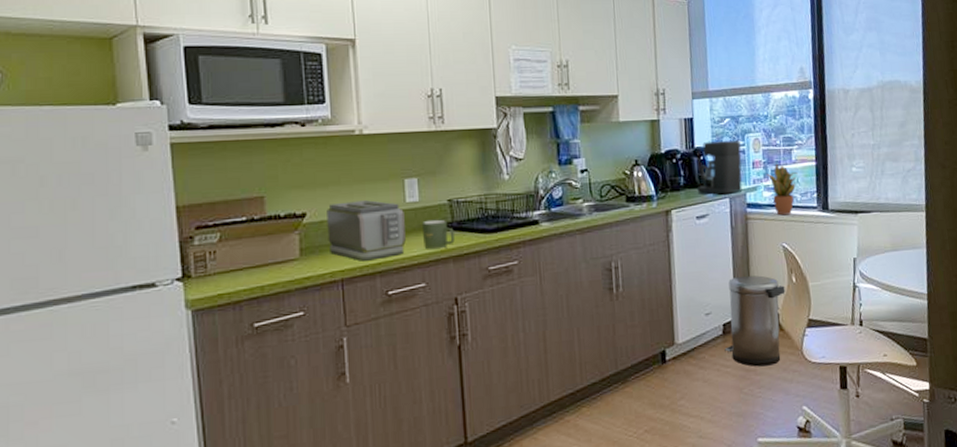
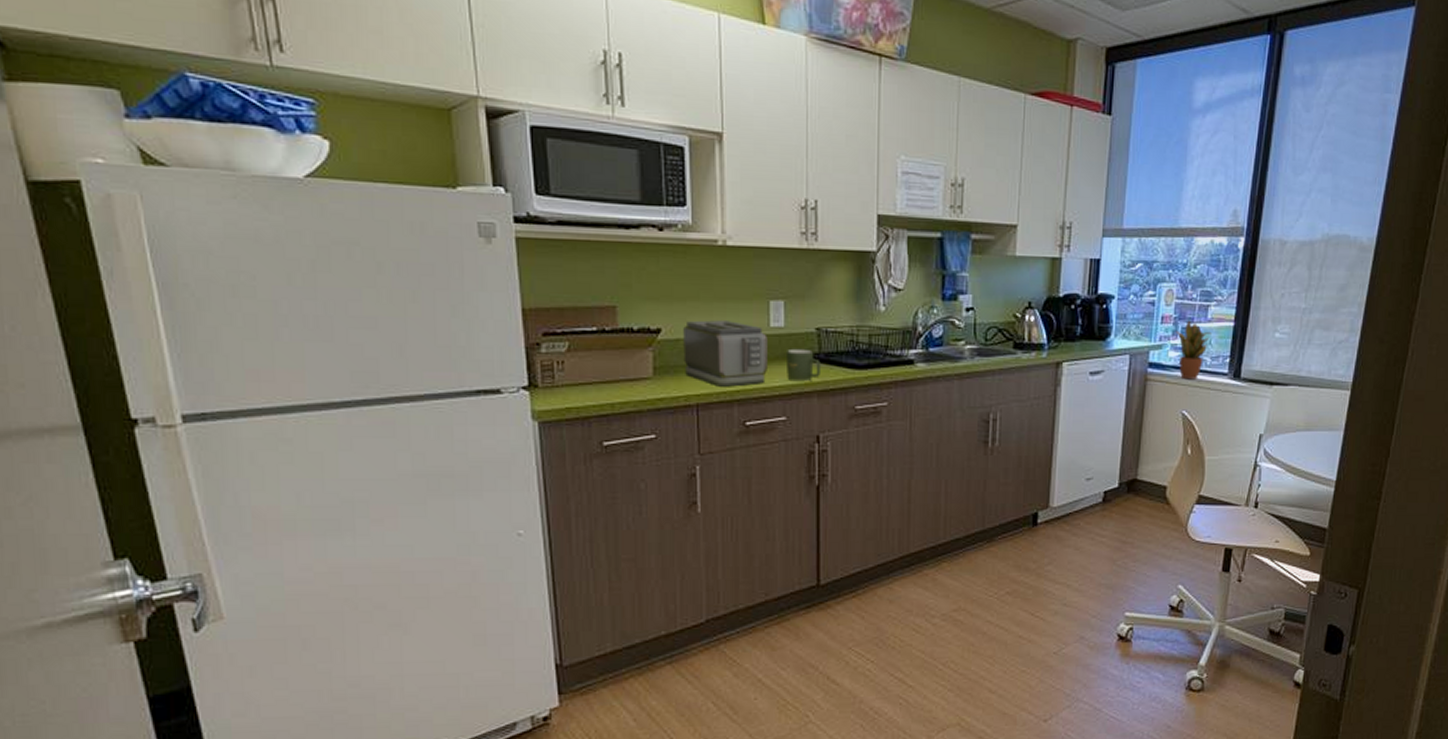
coffee maker: present [697,140,743,195] -> none [1094,287,1151,350]
pedal bin: present [724,275,786,367] -> none [1102,441,1178,540]

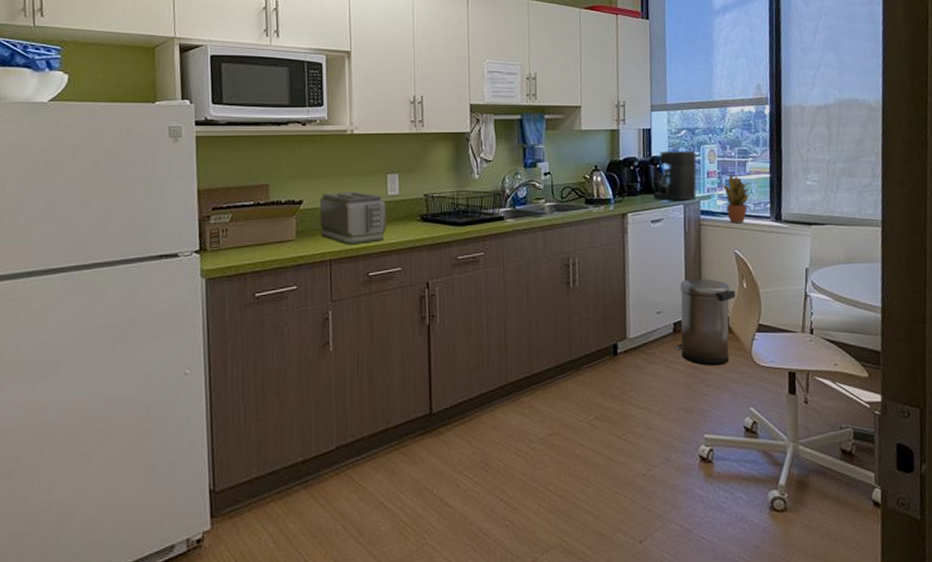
mug: present [785,348,820,382] -> none [400,211,428,238]
coffee maker: none [1094,287,1151,350] -> present [652,150,697,201]
pedal bin: none [1102,441,1178,540] -> present [674,278,736,366]

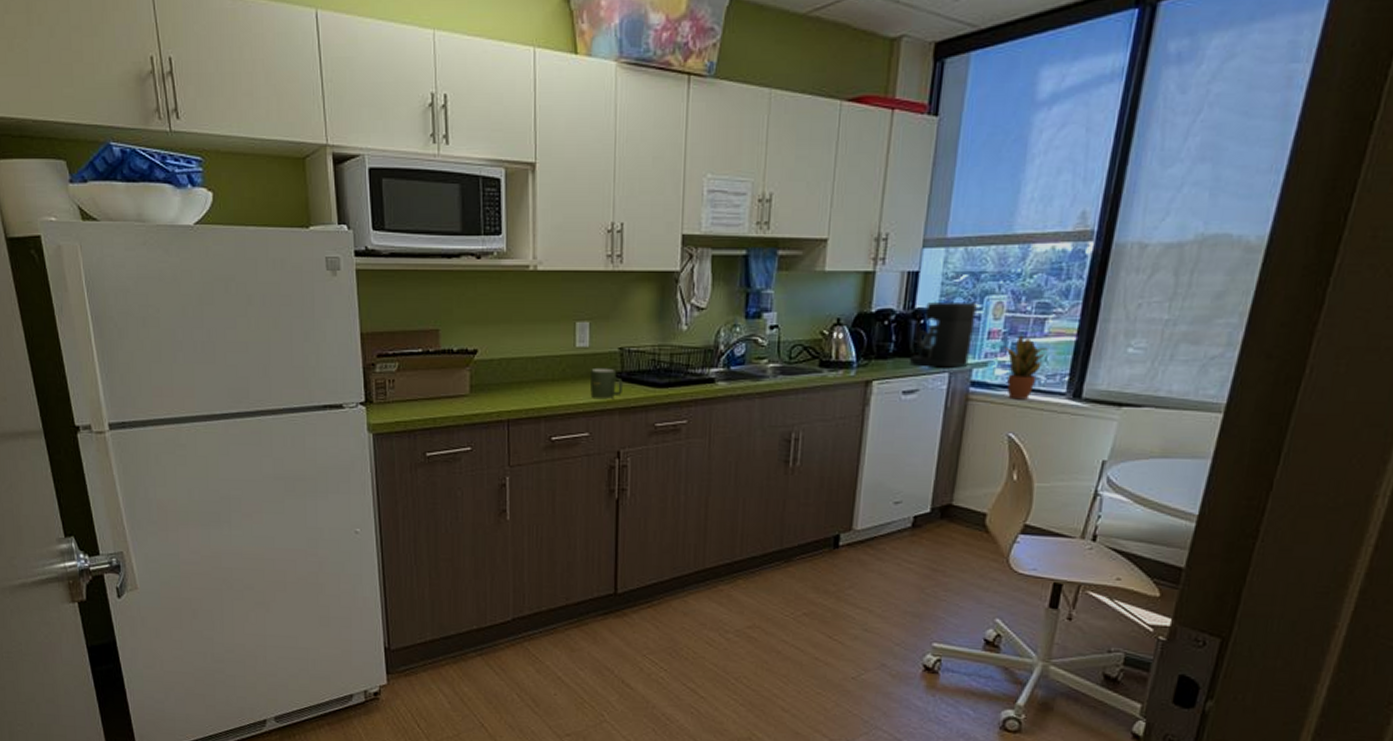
toaster: present [320,192,386,245] -> none [497,341,573,404]
mug: none [400,211,428,238] -> present [589,367,623,400]
pedal bin: present [674,278,736,366] -> none [910,465,1001,569]

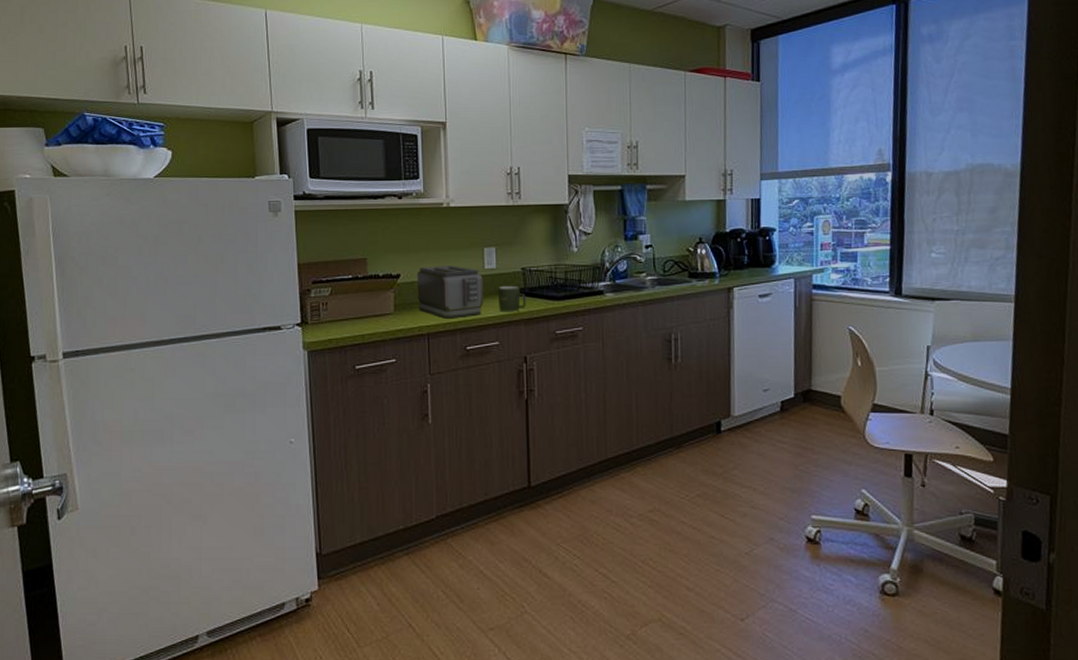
toaster: none [497,341,573,404] -> present [417,265,483,319]
coffee maker: present [908,301,977,368] -> none [760,221,810,275]
potted plant: present [1004,335,1048,400] -> none [835,246,870,299]

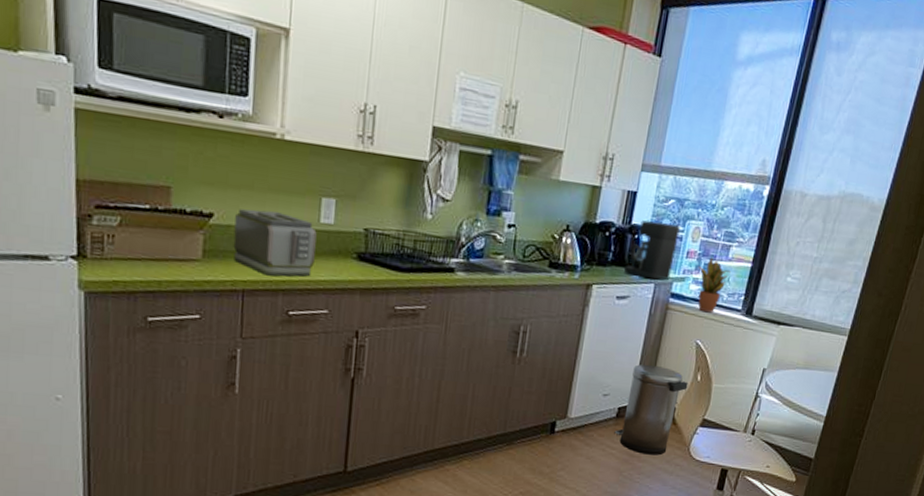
mug: present [497,285,526,313] -> none [332,246,366,279]
coffee maker: none [760,221,810,275] -> present [623,220,680,280]
pedal bin: none [781,355,849,446] -> present [614,364,688,456]
potted plant: none [835,246,870,299] -> present [698,257,731,313]

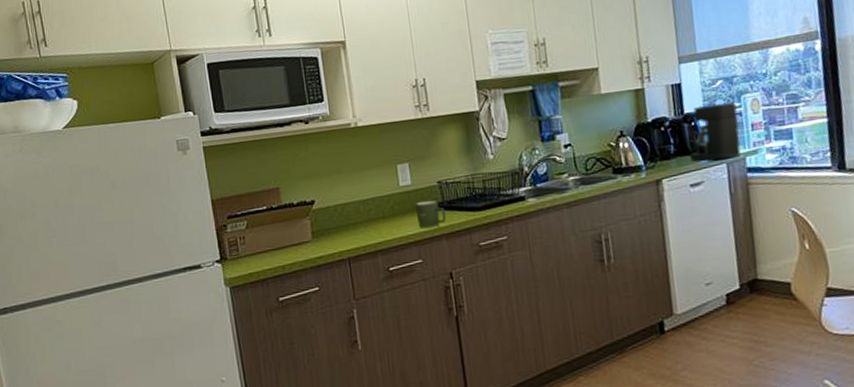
toaster: present [233,209,317,277] -> none [331,186,402,241]
mug: none [332,246,366,279] -> present [414,200,446,229]
pedal bin: present [614,364,688,456] -> none [729,242,797,338]
potted plant: present [698,257,731,313] -> none [768,123,806,179]

